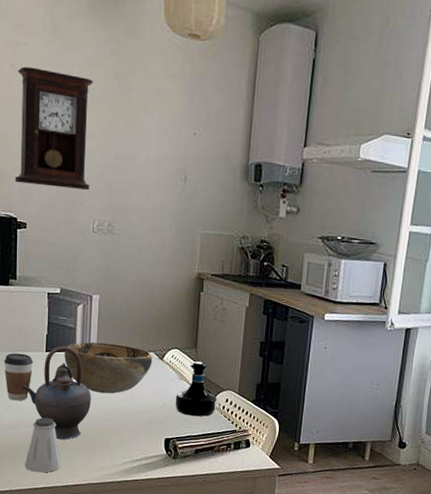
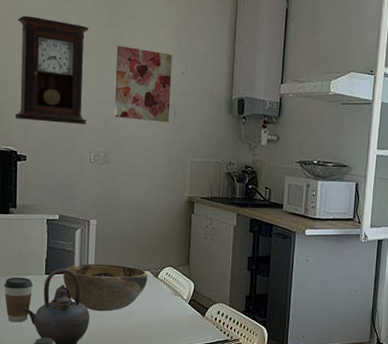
wall art: none [119,101,184,190] -> present [114,45,172,123]
tequila bottle: present [175,361,217,417] -> none [170,277,210,329]

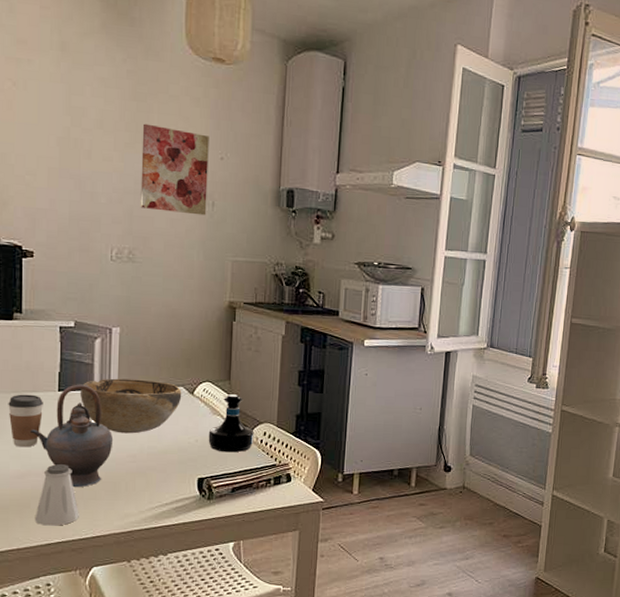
pendulum clock: present [14,15,89,125] -> none [18,84,109,217]
tequila bottle: none [170,277,210,329] -> present [208,394,254,453]

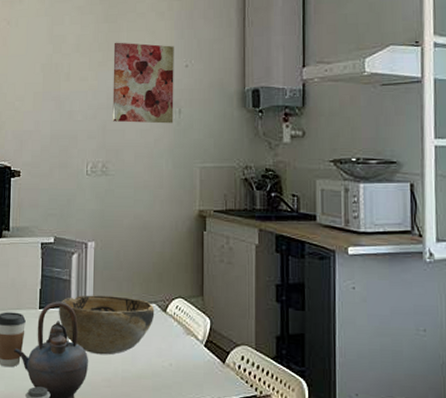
tequila bottle: present [208,394,254,453] -> none [183,312,231,380]

